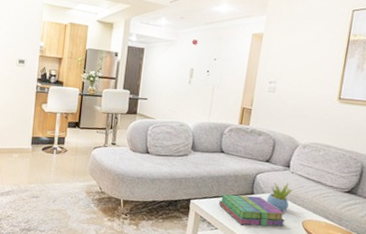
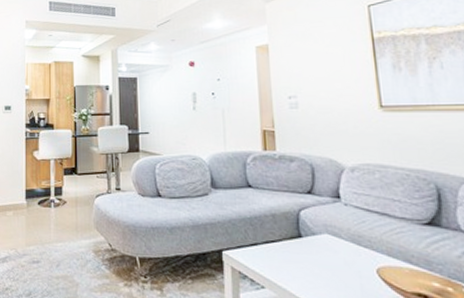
books: present [219,194,286,227] -> none [259,239,354,281]
succulent plant: present [266,182,294,212] -> none [320,218,353,257]

